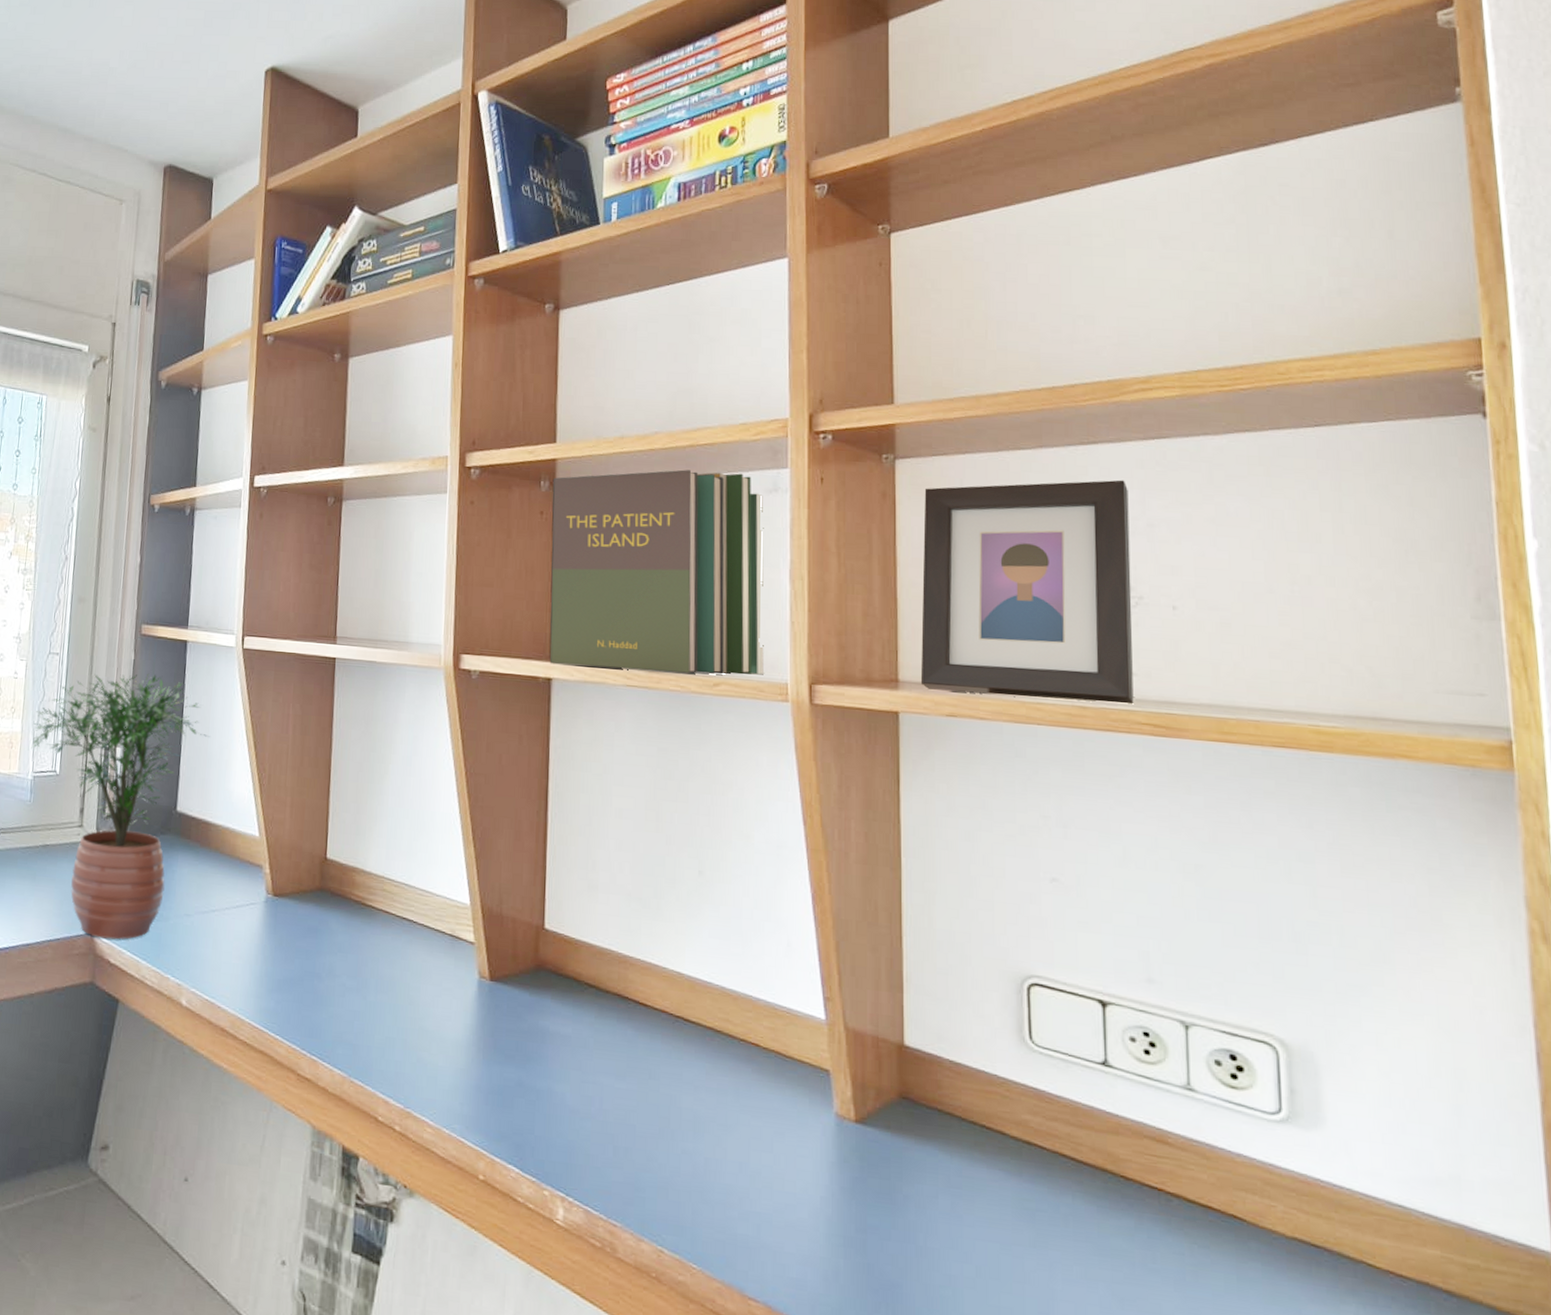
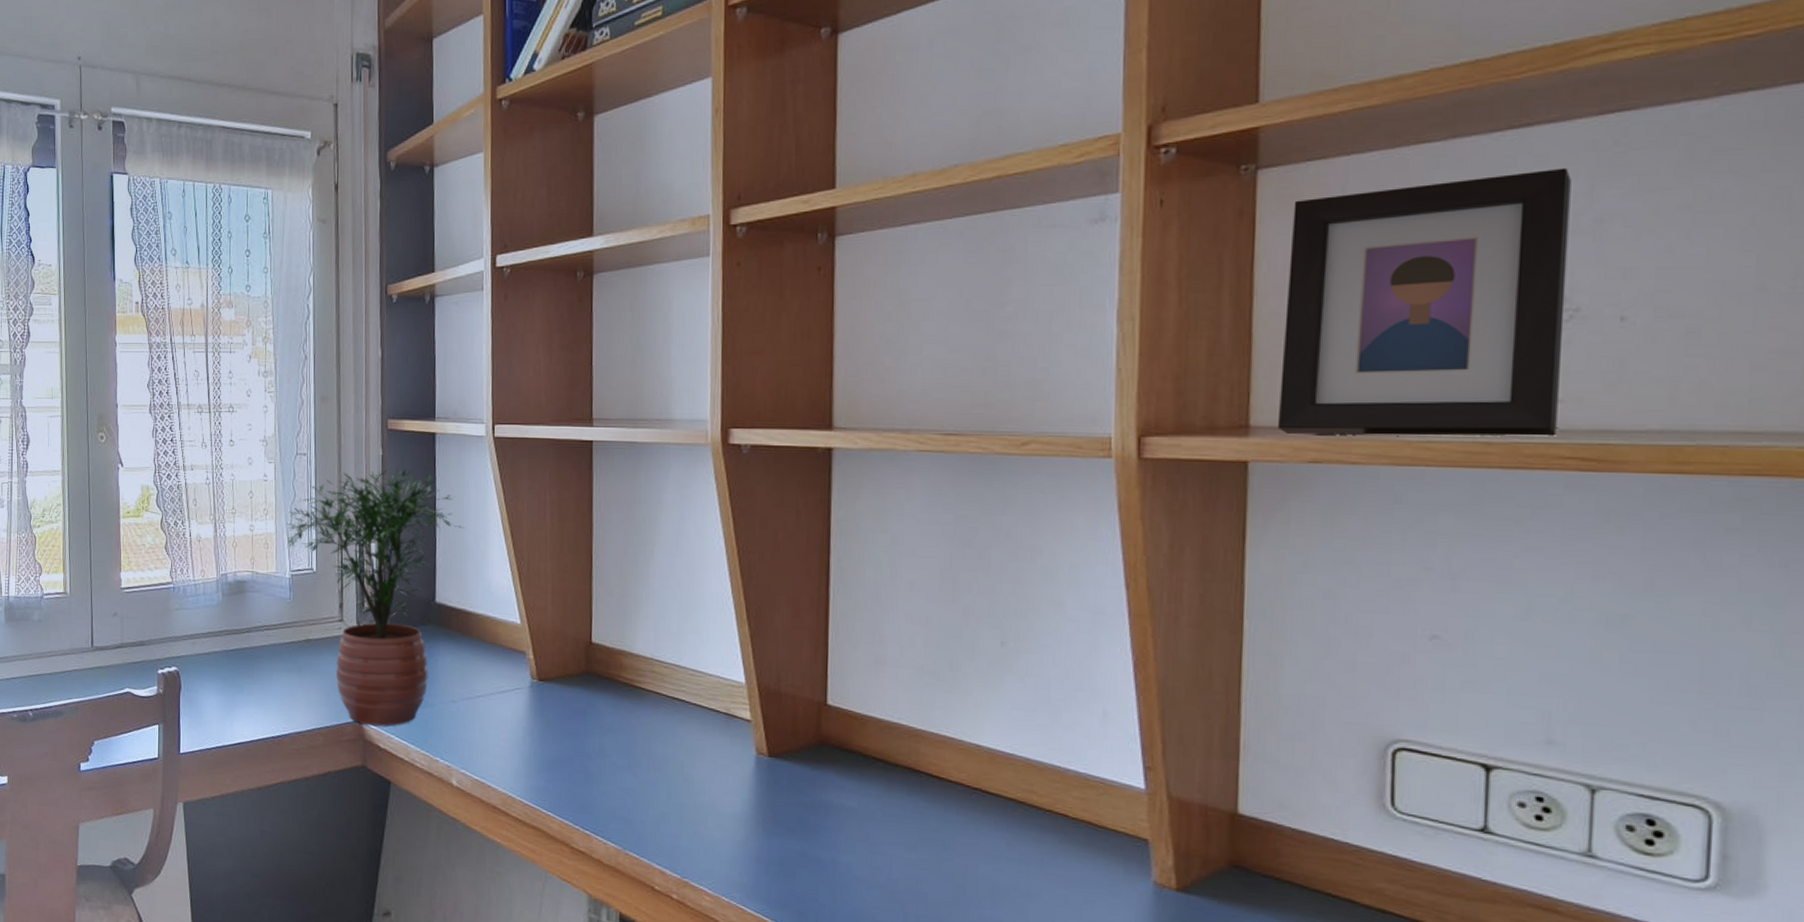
books: present [549,469,764,675] -> none [829,203,1087,434]

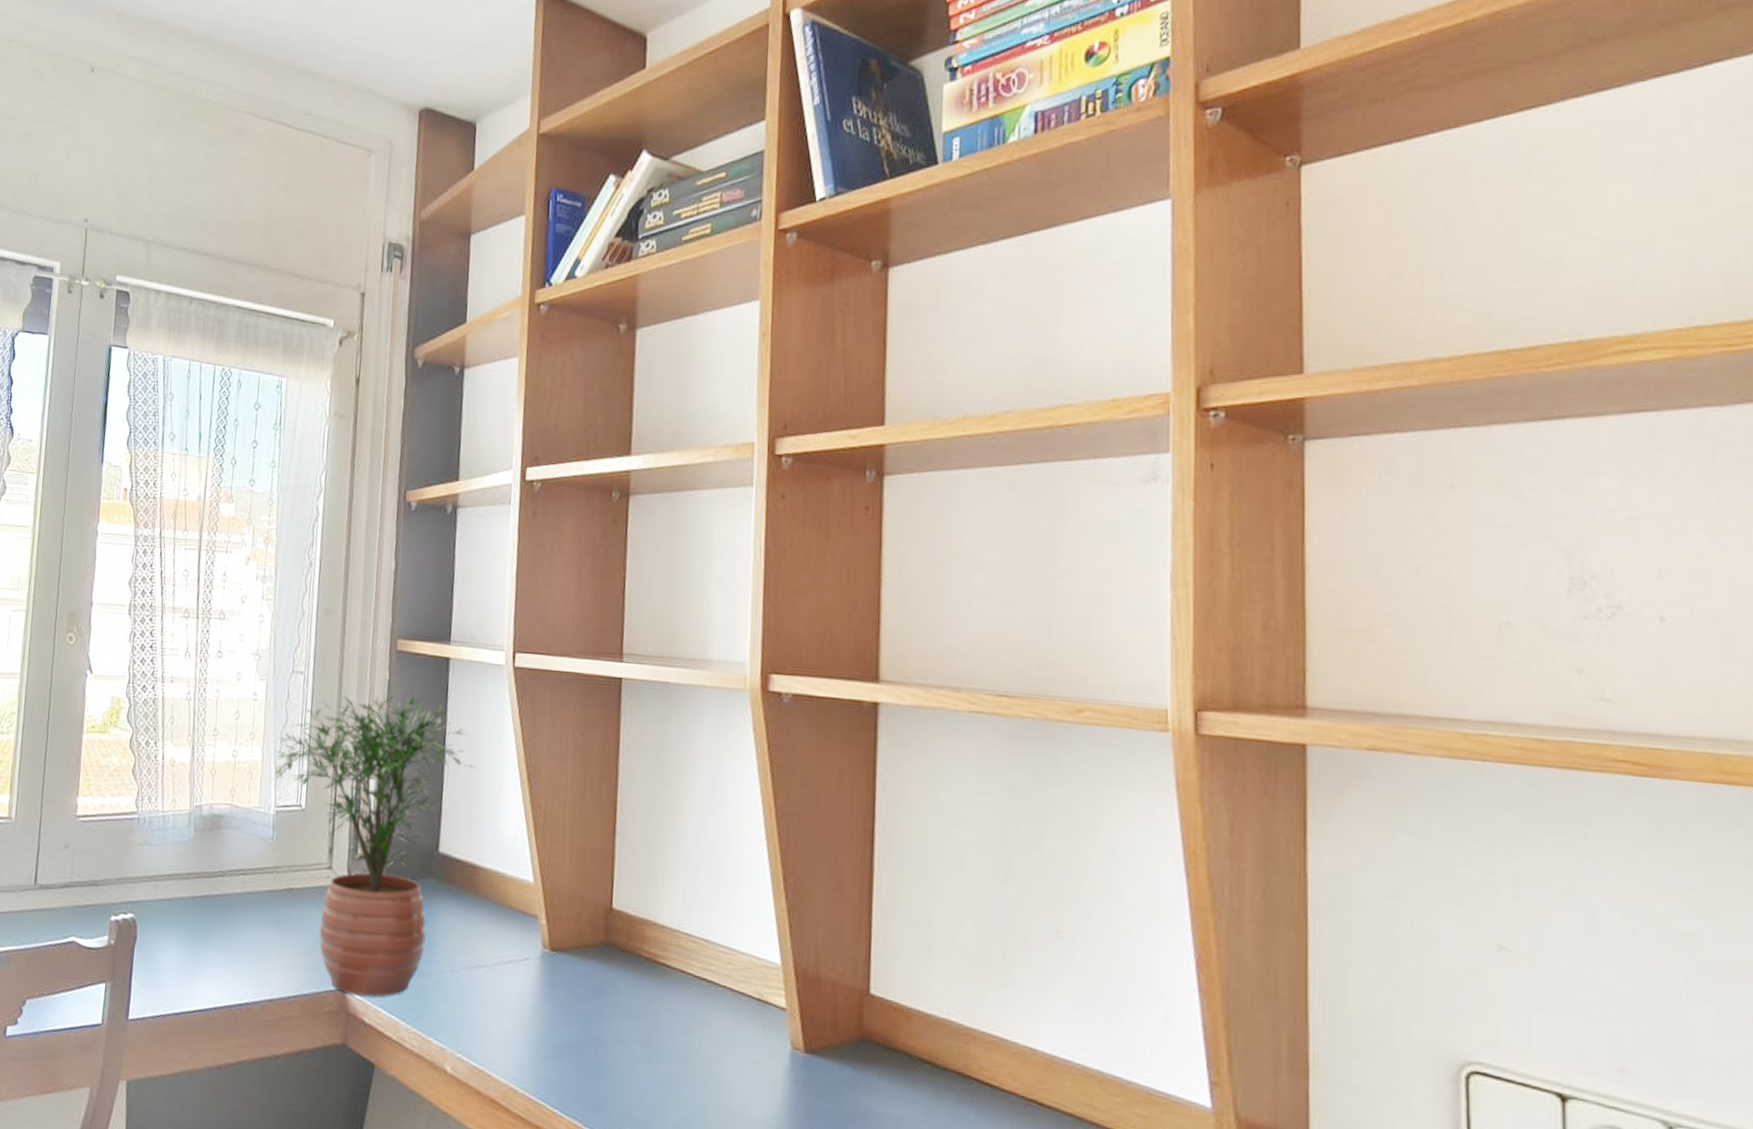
picture frame: present [1278,167,1571,437] -> none [1335,462,1607,738]

